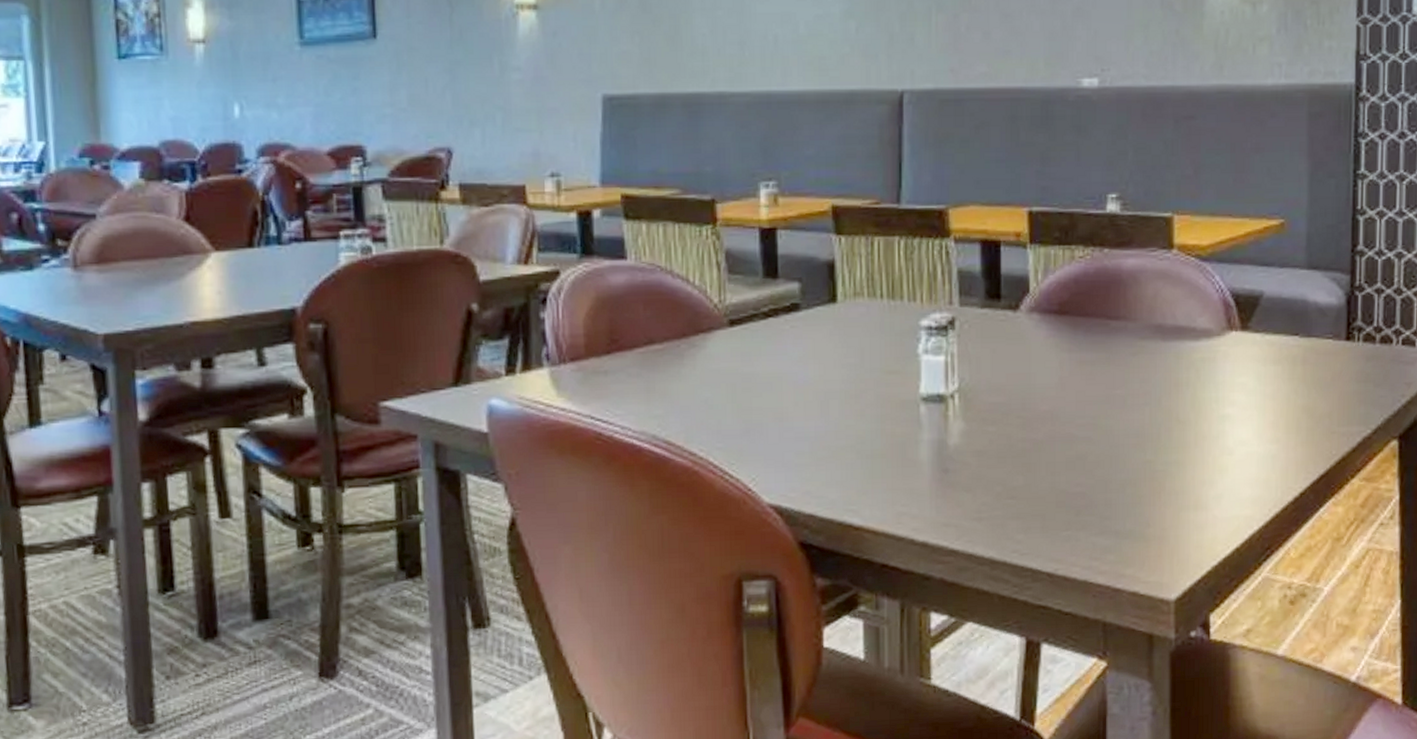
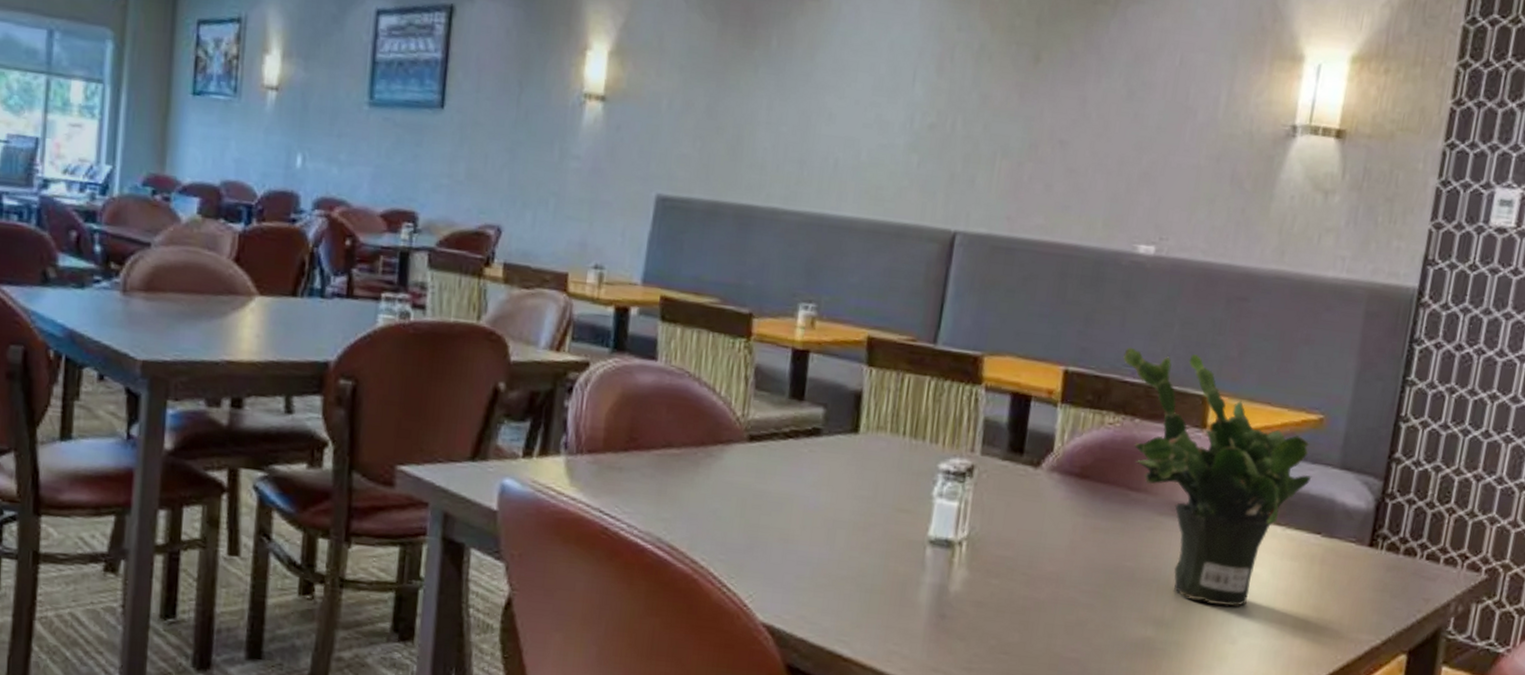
potted plant: none [1084,178,1282,419] -> present [1123,347,1312,606]

